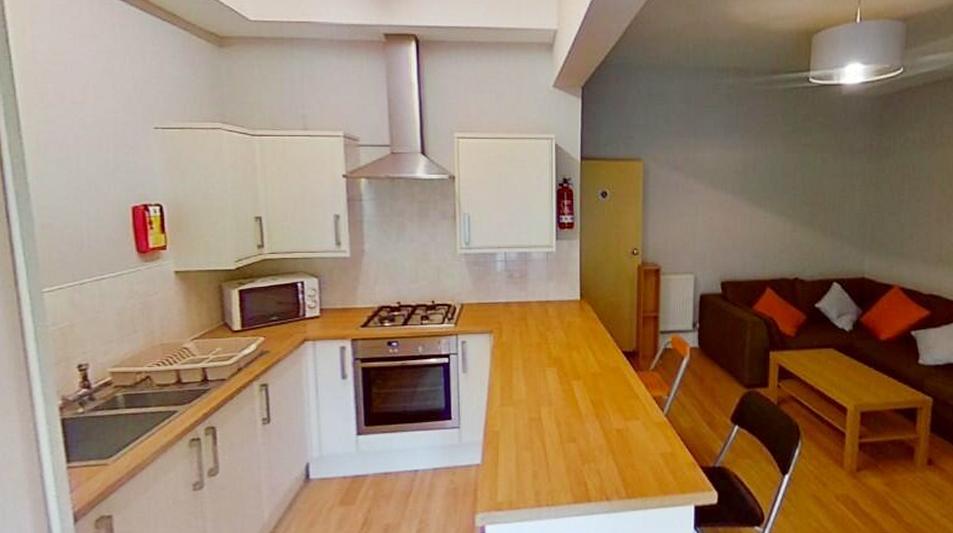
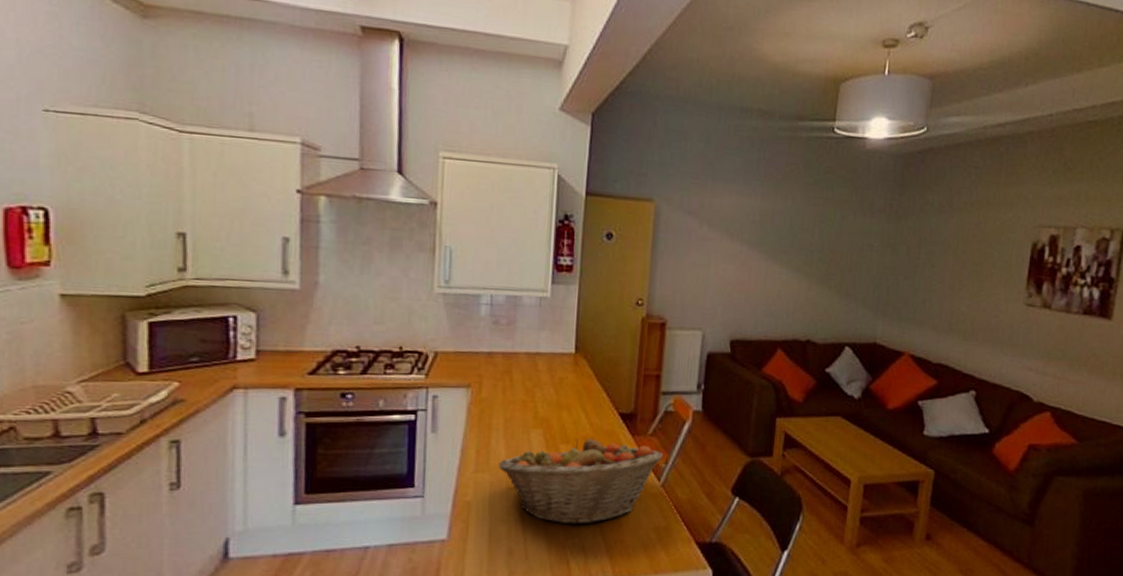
fruit basket: none [520,375,665,451] -> present [498,438,663,525]

